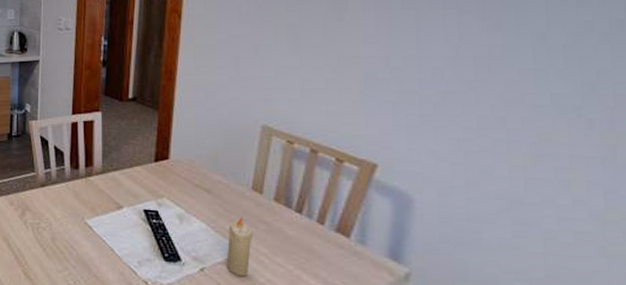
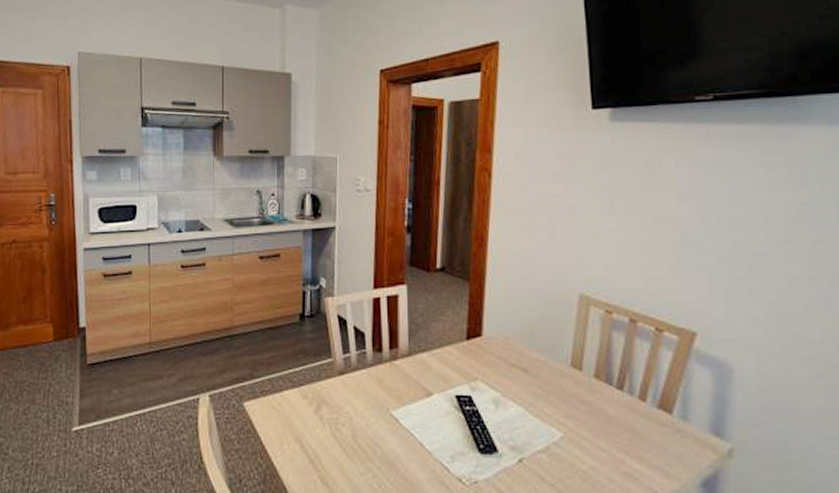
candle: present [226,217,253,277] -> none [546,398,573,465]

